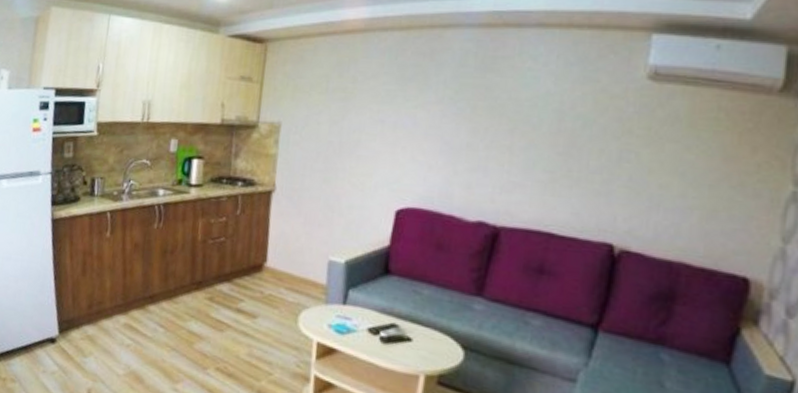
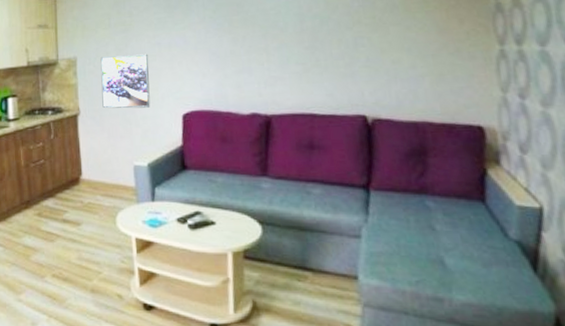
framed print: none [303,127,368,196] -> present [100,54,151,109]

